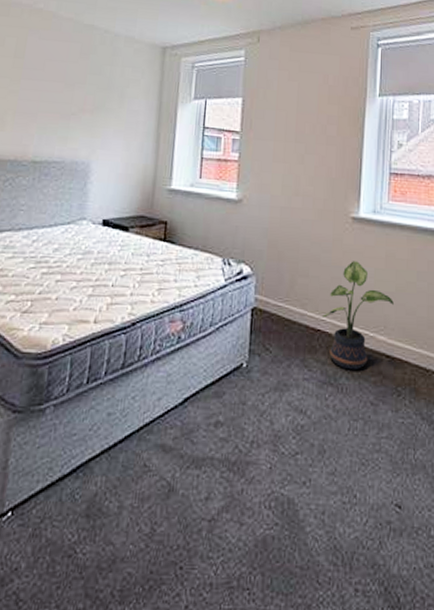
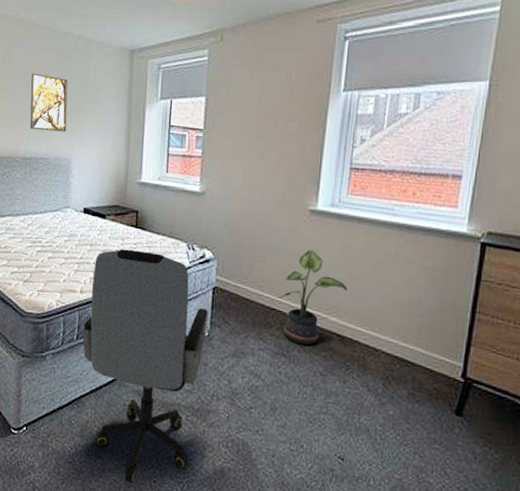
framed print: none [42,66,91,132] -> present [30,73,69,132]
office chair: none [93,267,246,574] -> present [82,249,208,483]

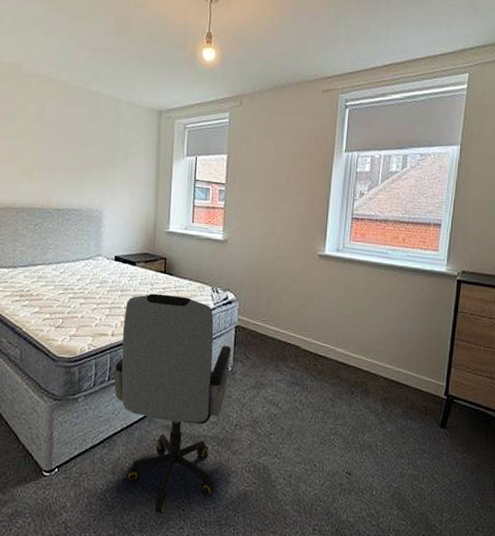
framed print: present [30,73,69,132] -> none [62,129,100,185]
potted plant: present [278,250,347,345] -> none [292,290,351,375]

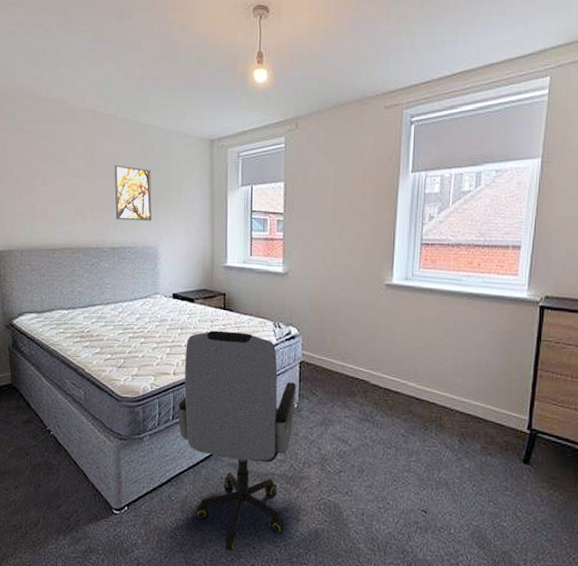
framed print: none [62,129,100,185] -> present [114,165,152,221]

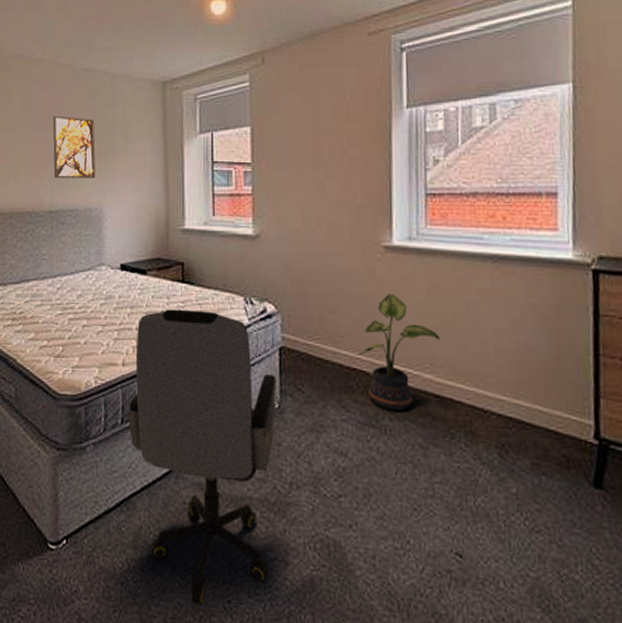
potted plant: none [360,322,423,410] -> present [358,294,440,411]

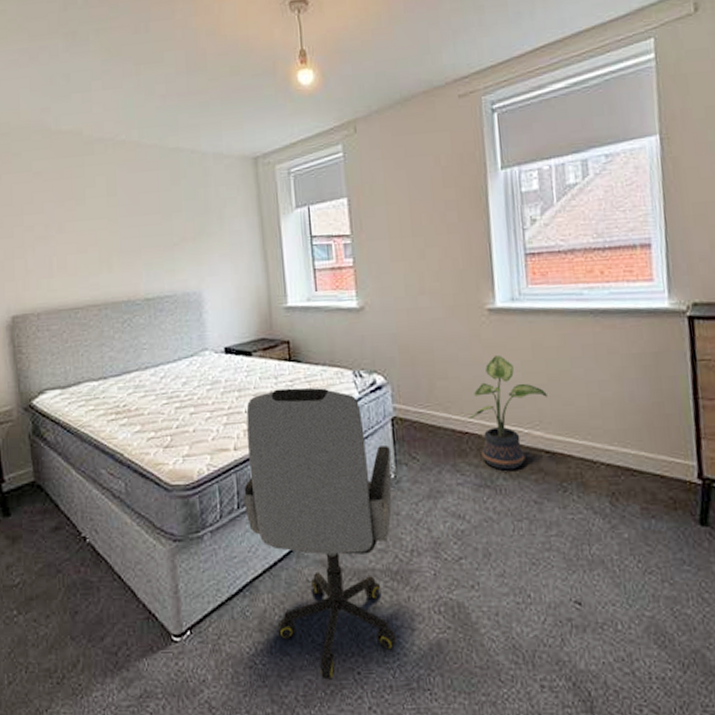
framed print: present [53,115,96,179] -> none [142,199,191,265]

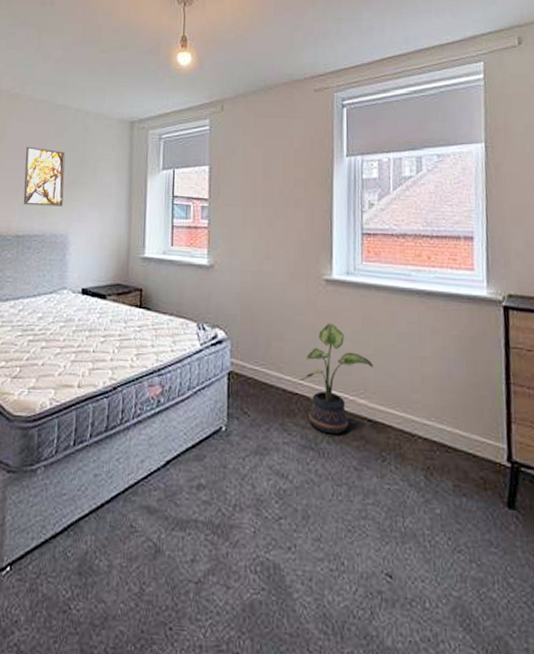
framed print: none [142,199,191,265] -> present [23,146,66,206]
office chair: present [243,387,397,680] -> none [80,333,224,633]

